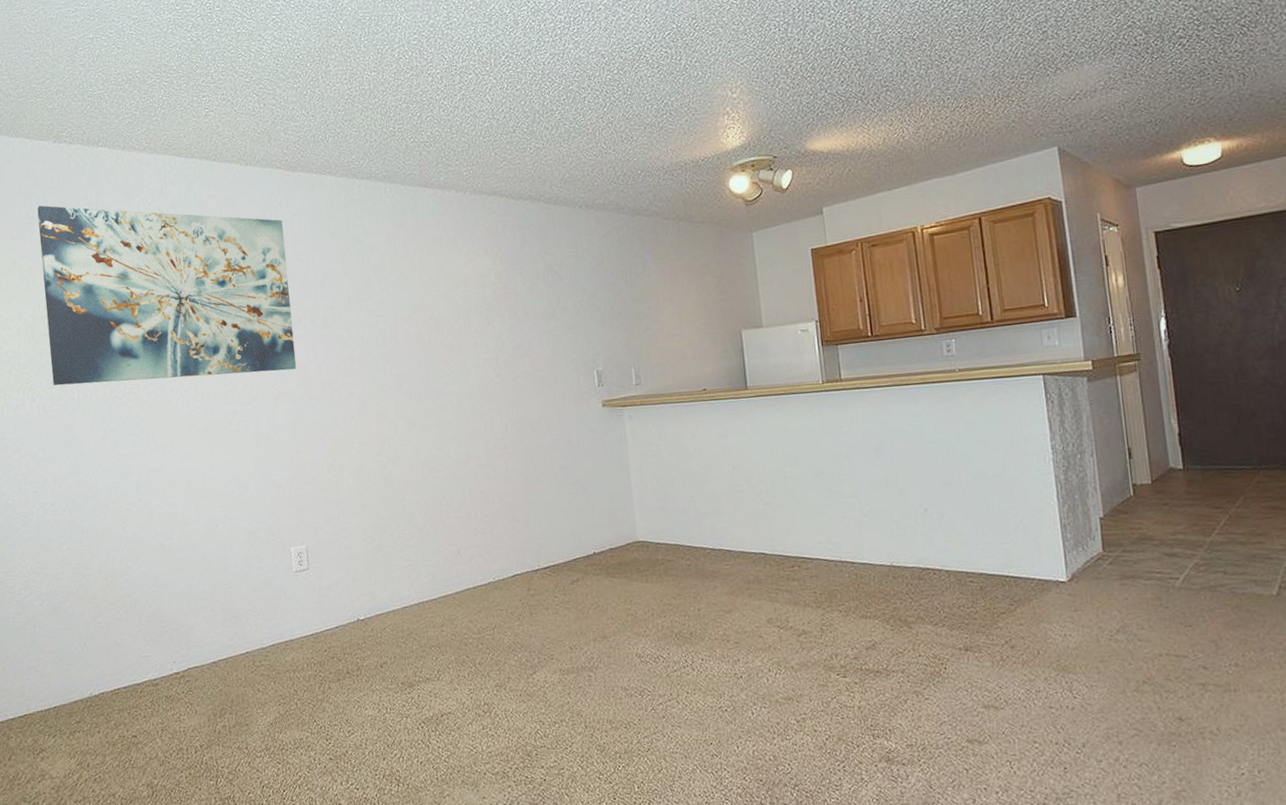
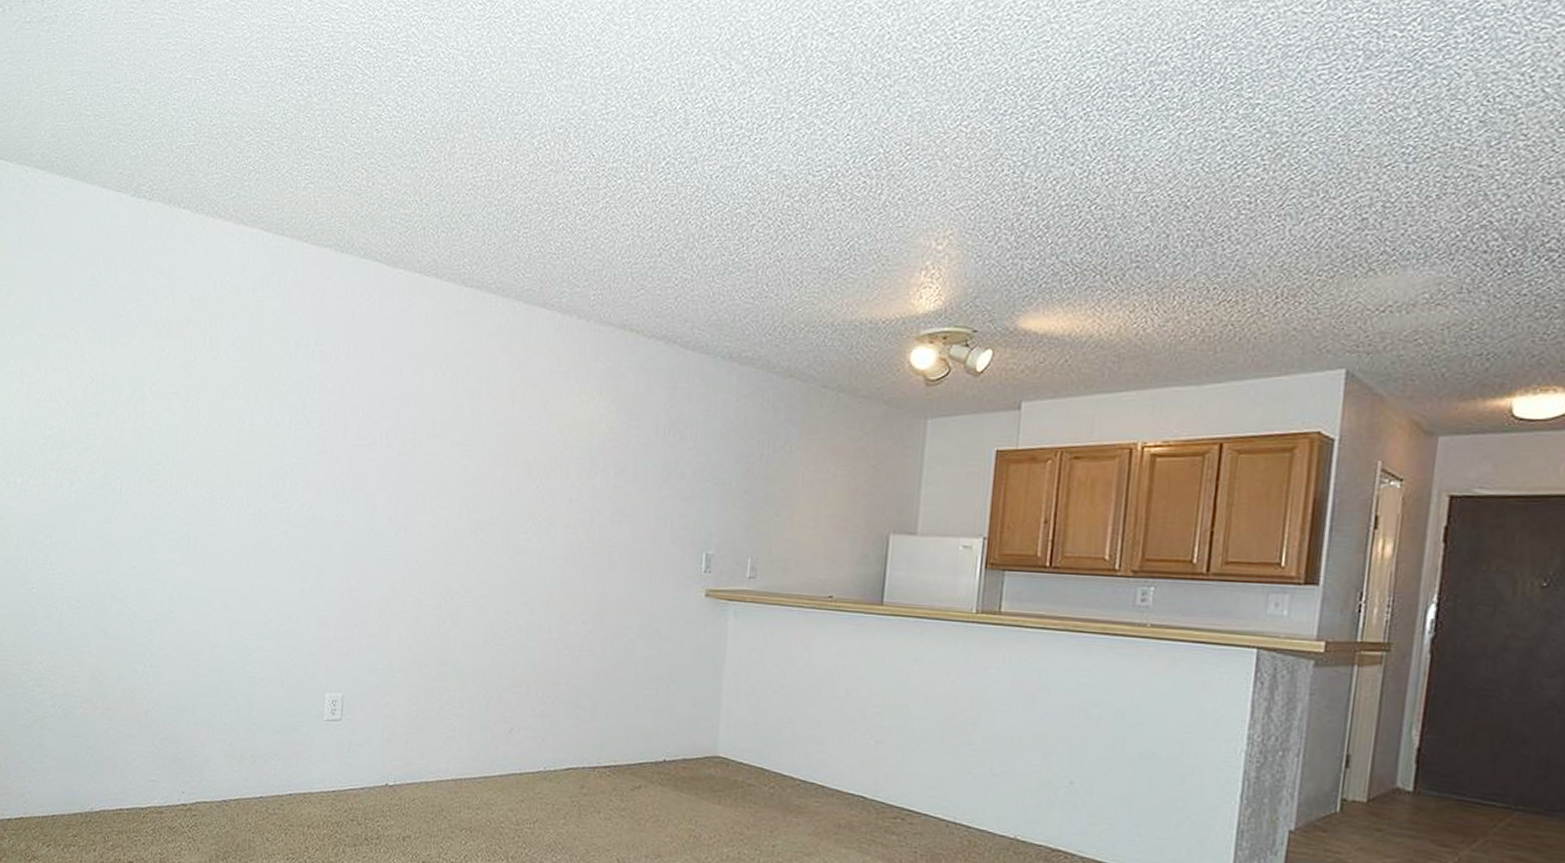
wall art: present [37,205,297,386] -> none [96,267,372,496]

